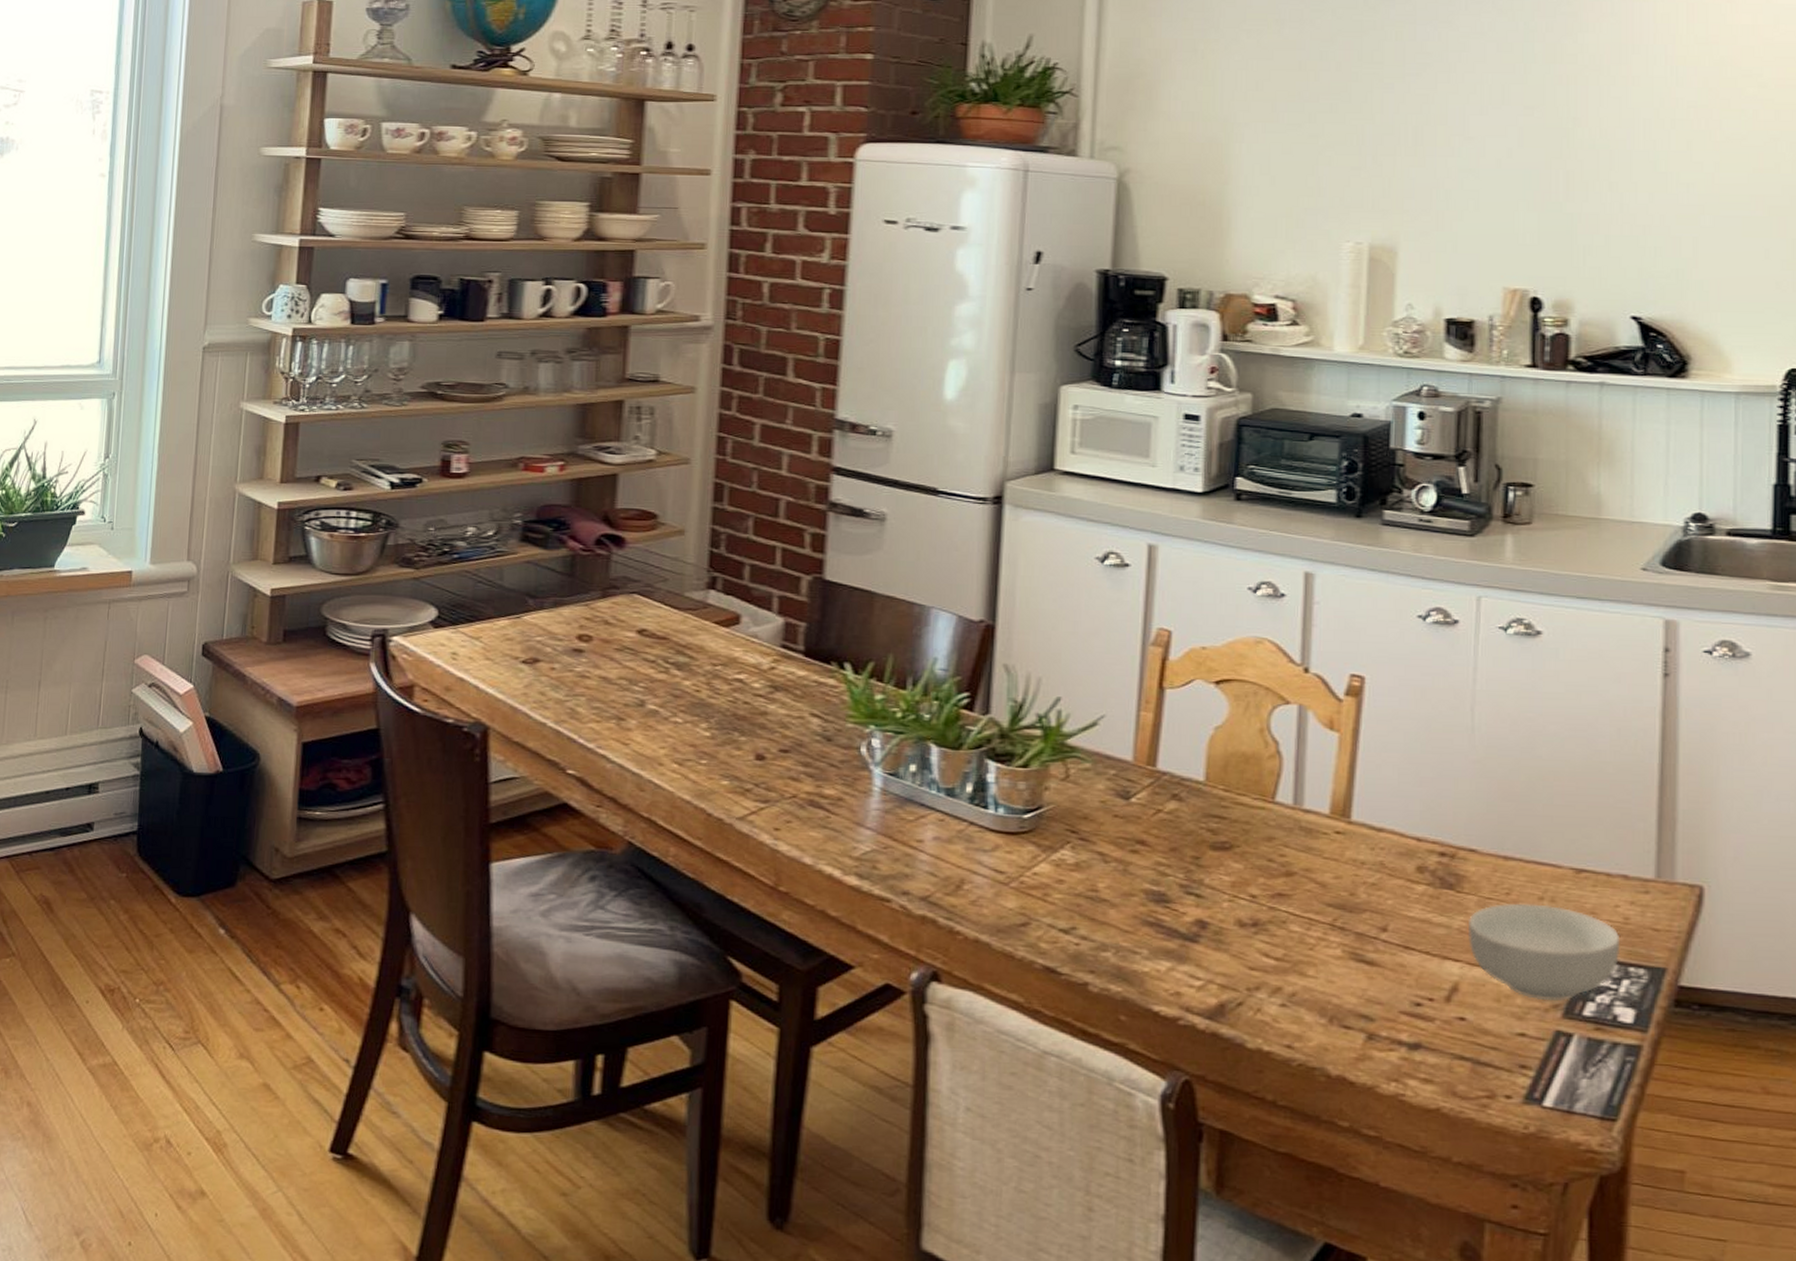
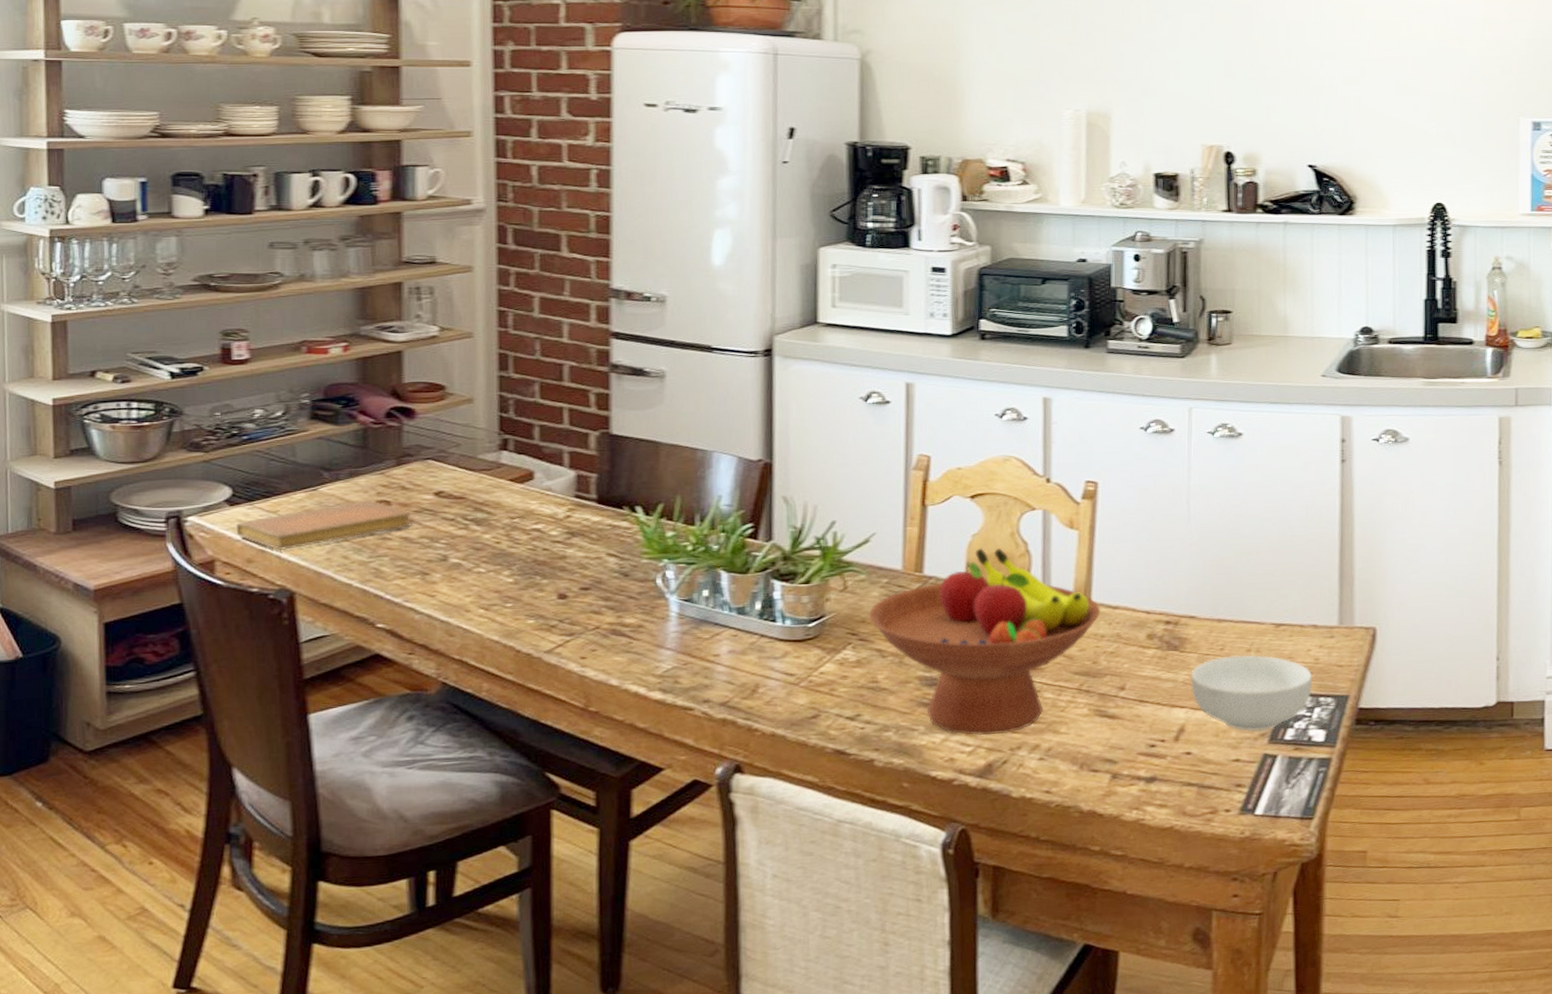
notebook: none [437,632,613,680] -> present [235,499,412,550]
fruit bowl: none [1091,743,1362,970] -> present [868,547,1101,736]

